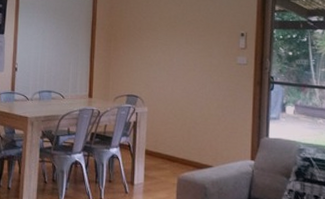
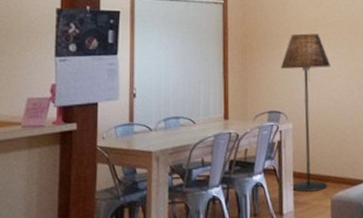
floor lamp: none [140,28,187,169] -> present [280,33,331,192]

